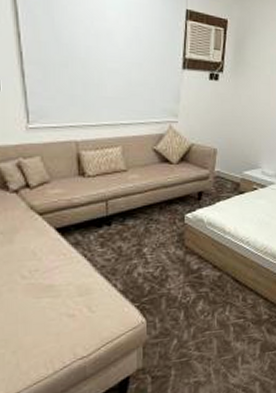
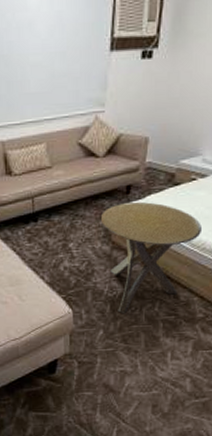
side table: none [175,208,263,320] -> present [101,202,201,314]

